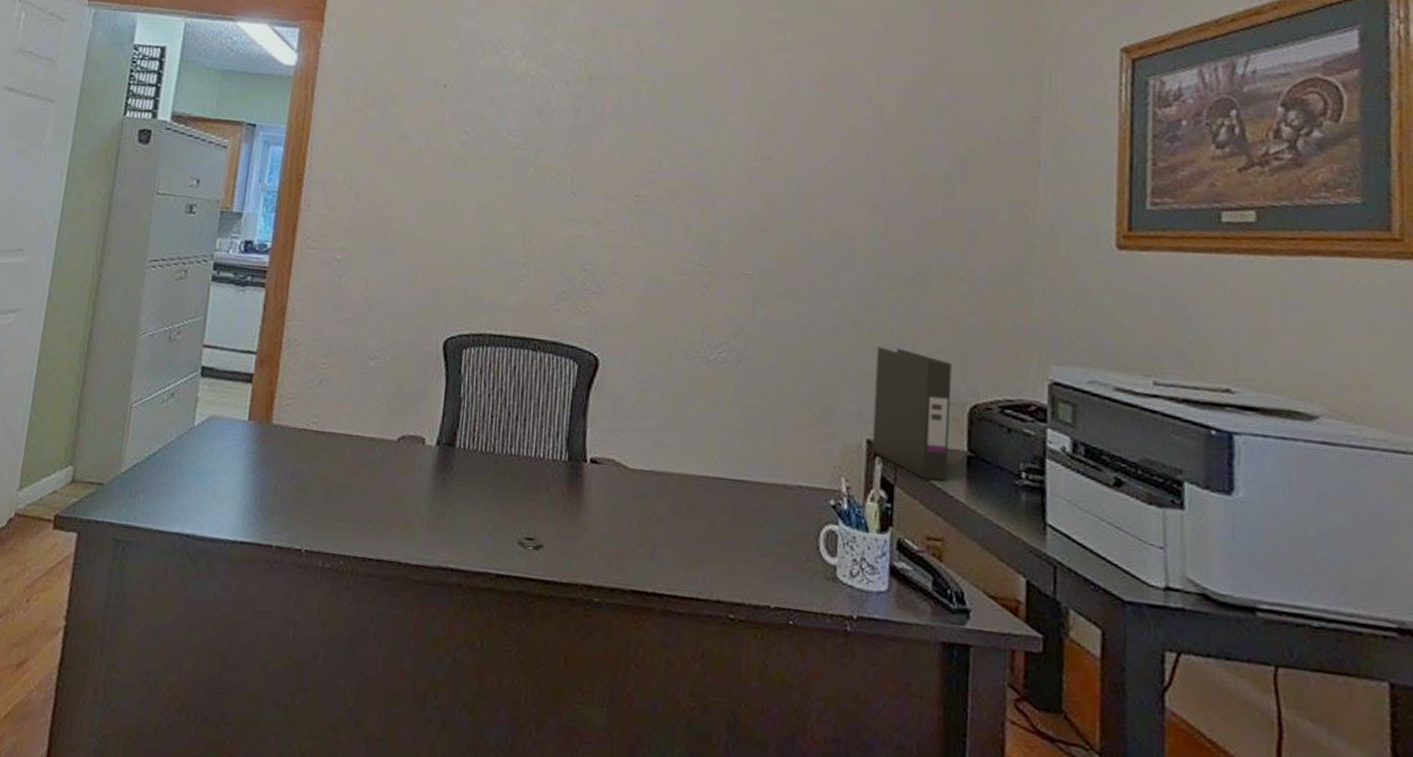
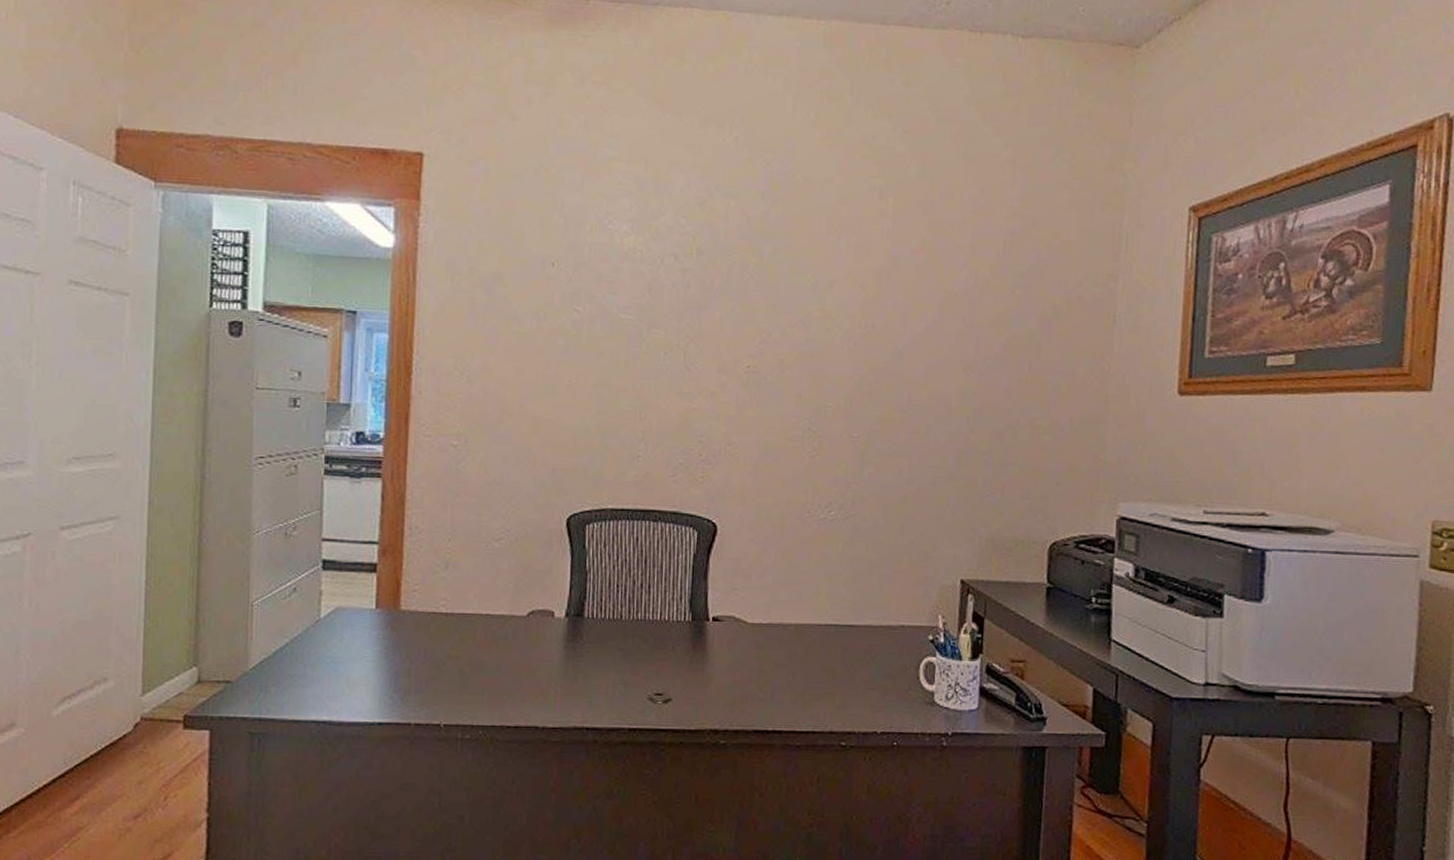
binder: present [871,346,951,482] -> none [965,496,1035,611]

